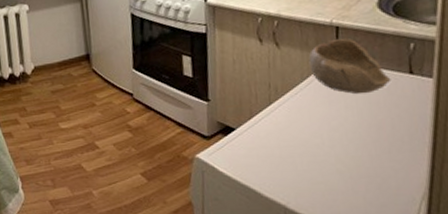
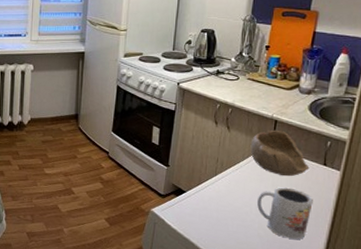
mug: none [329,107,404,171] -> present [257,187,313,239]

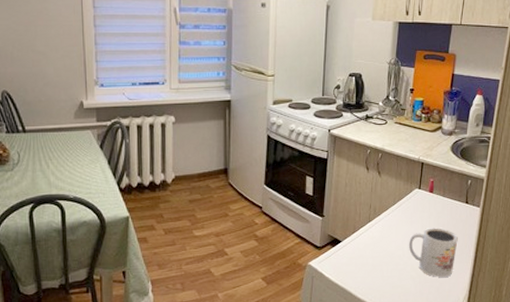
bowl: present [250,130,310,177] -> none [400,172,454,217]

